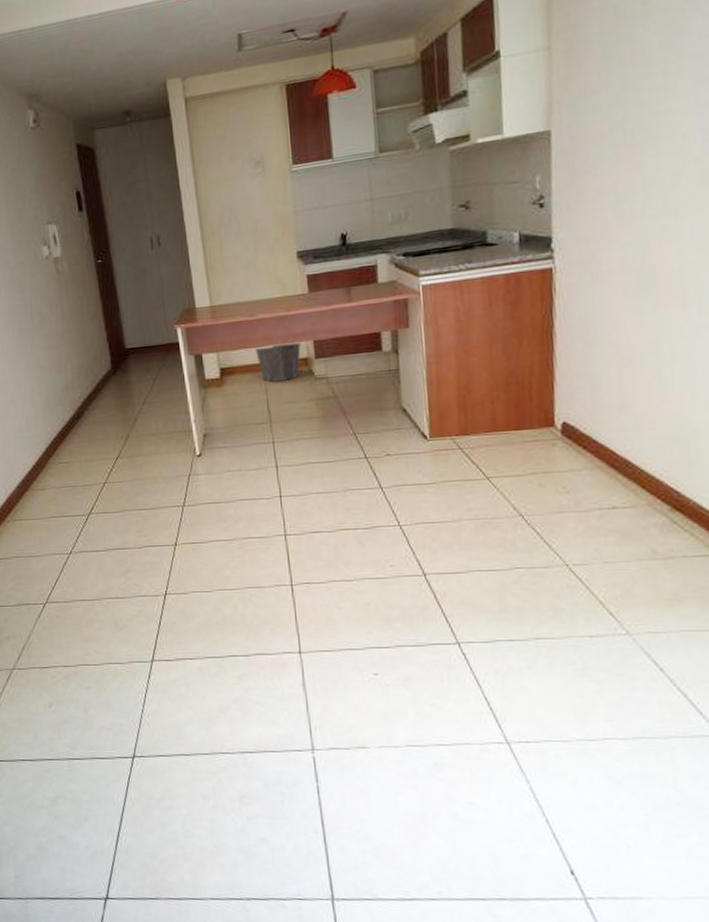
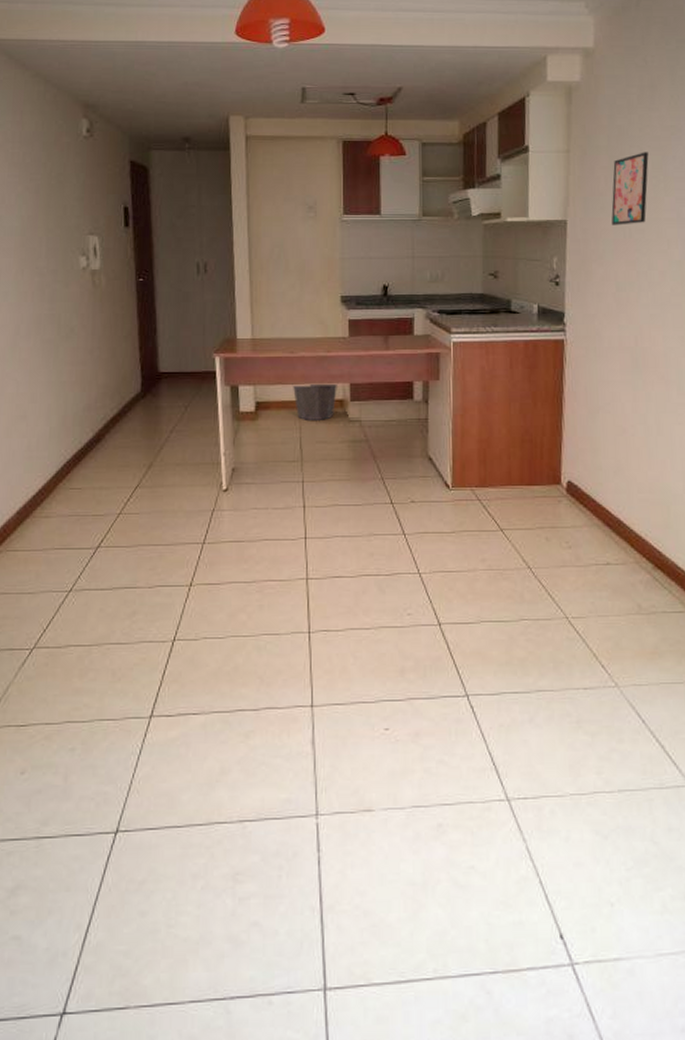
wall art: none [607,29,655,127] -> present [611,152,649,225]

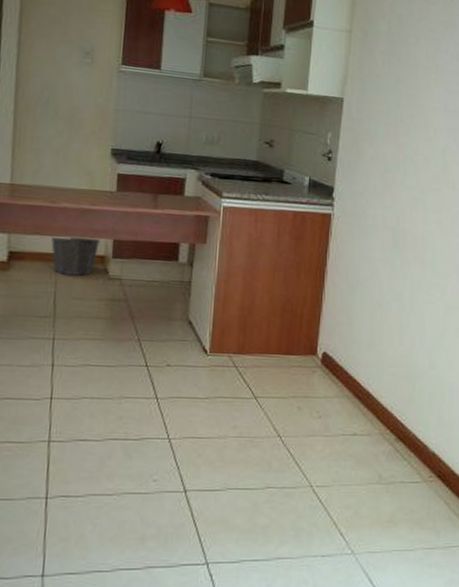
wall art: present [611,152,649,225] -> none [385,41,424,110]

